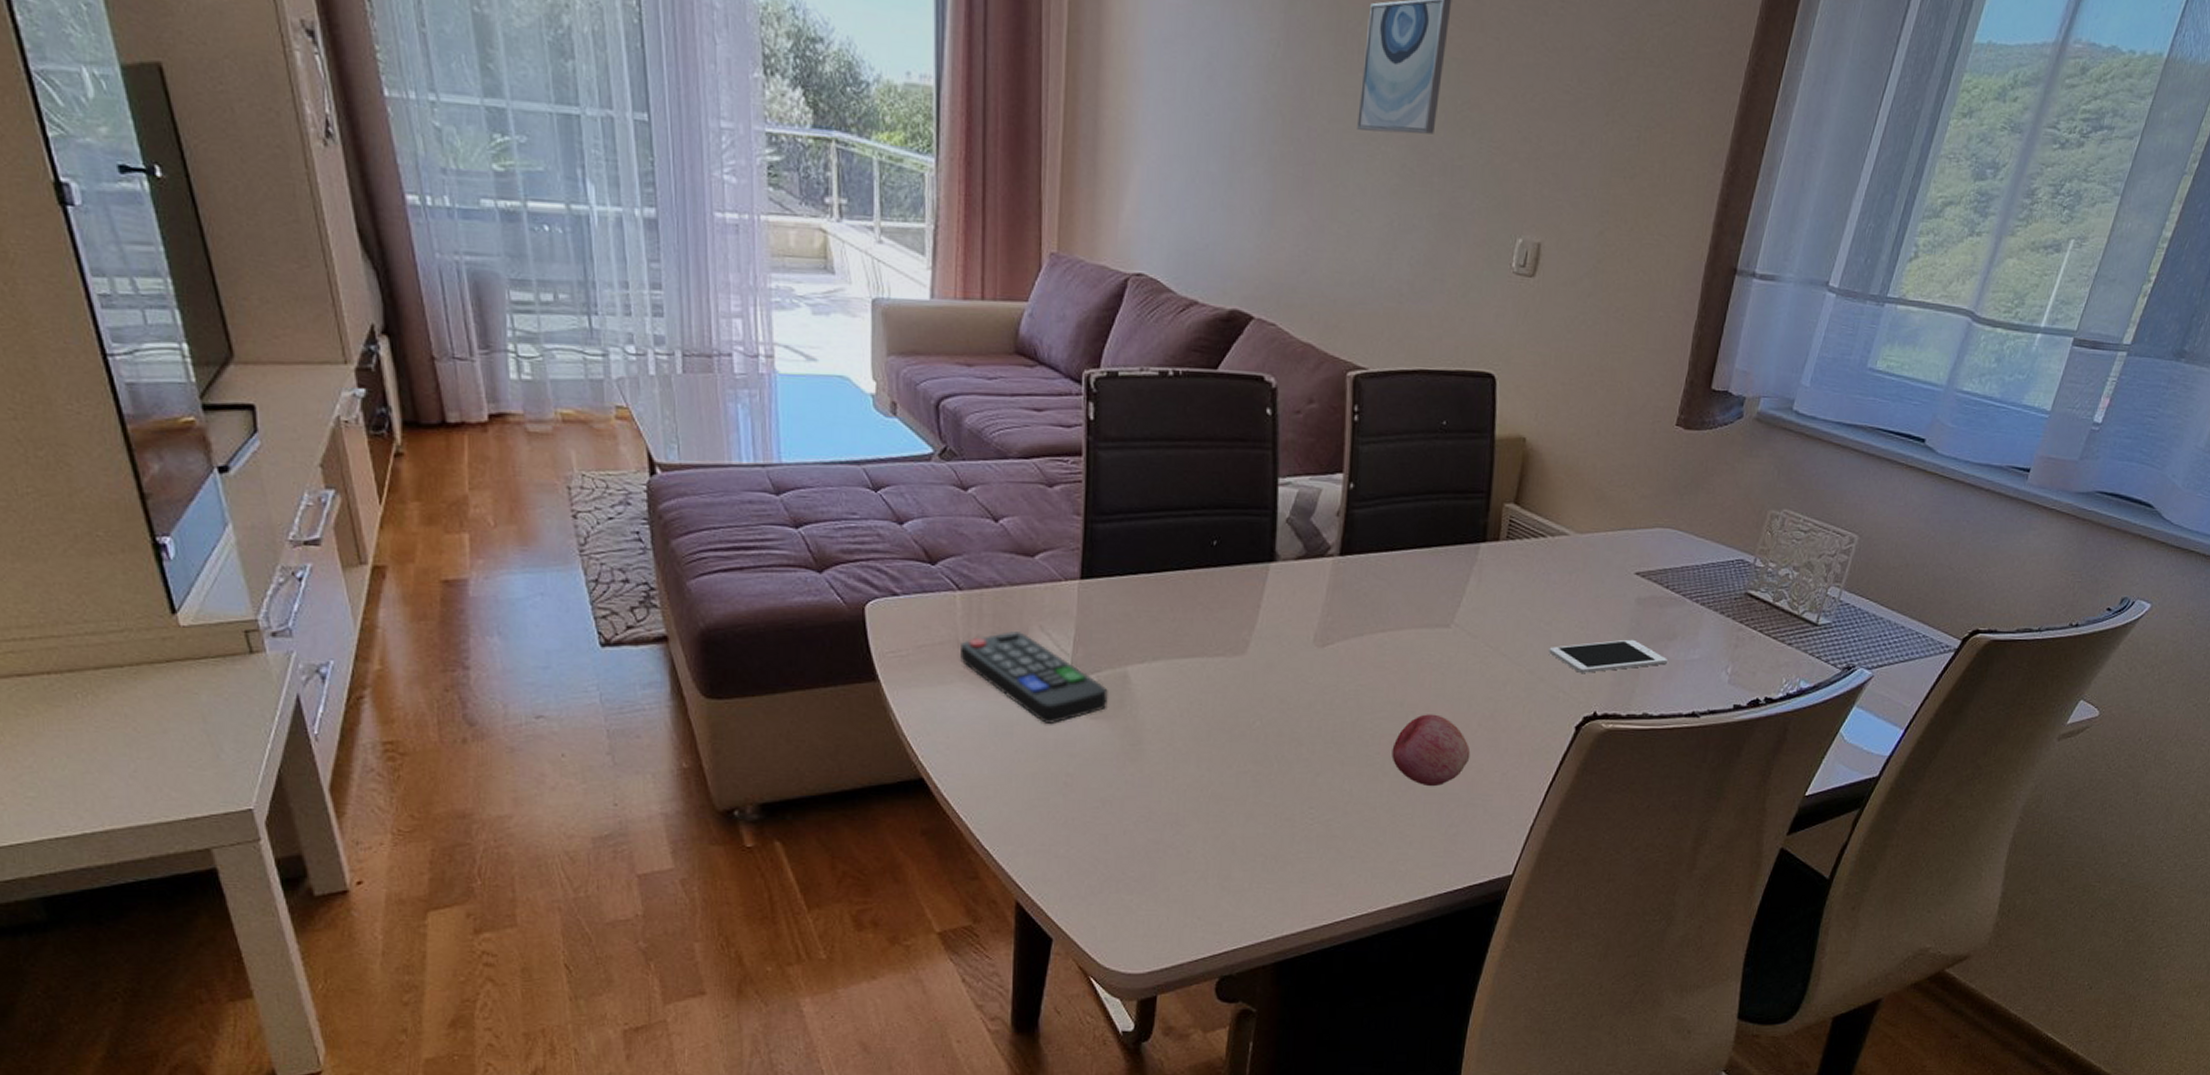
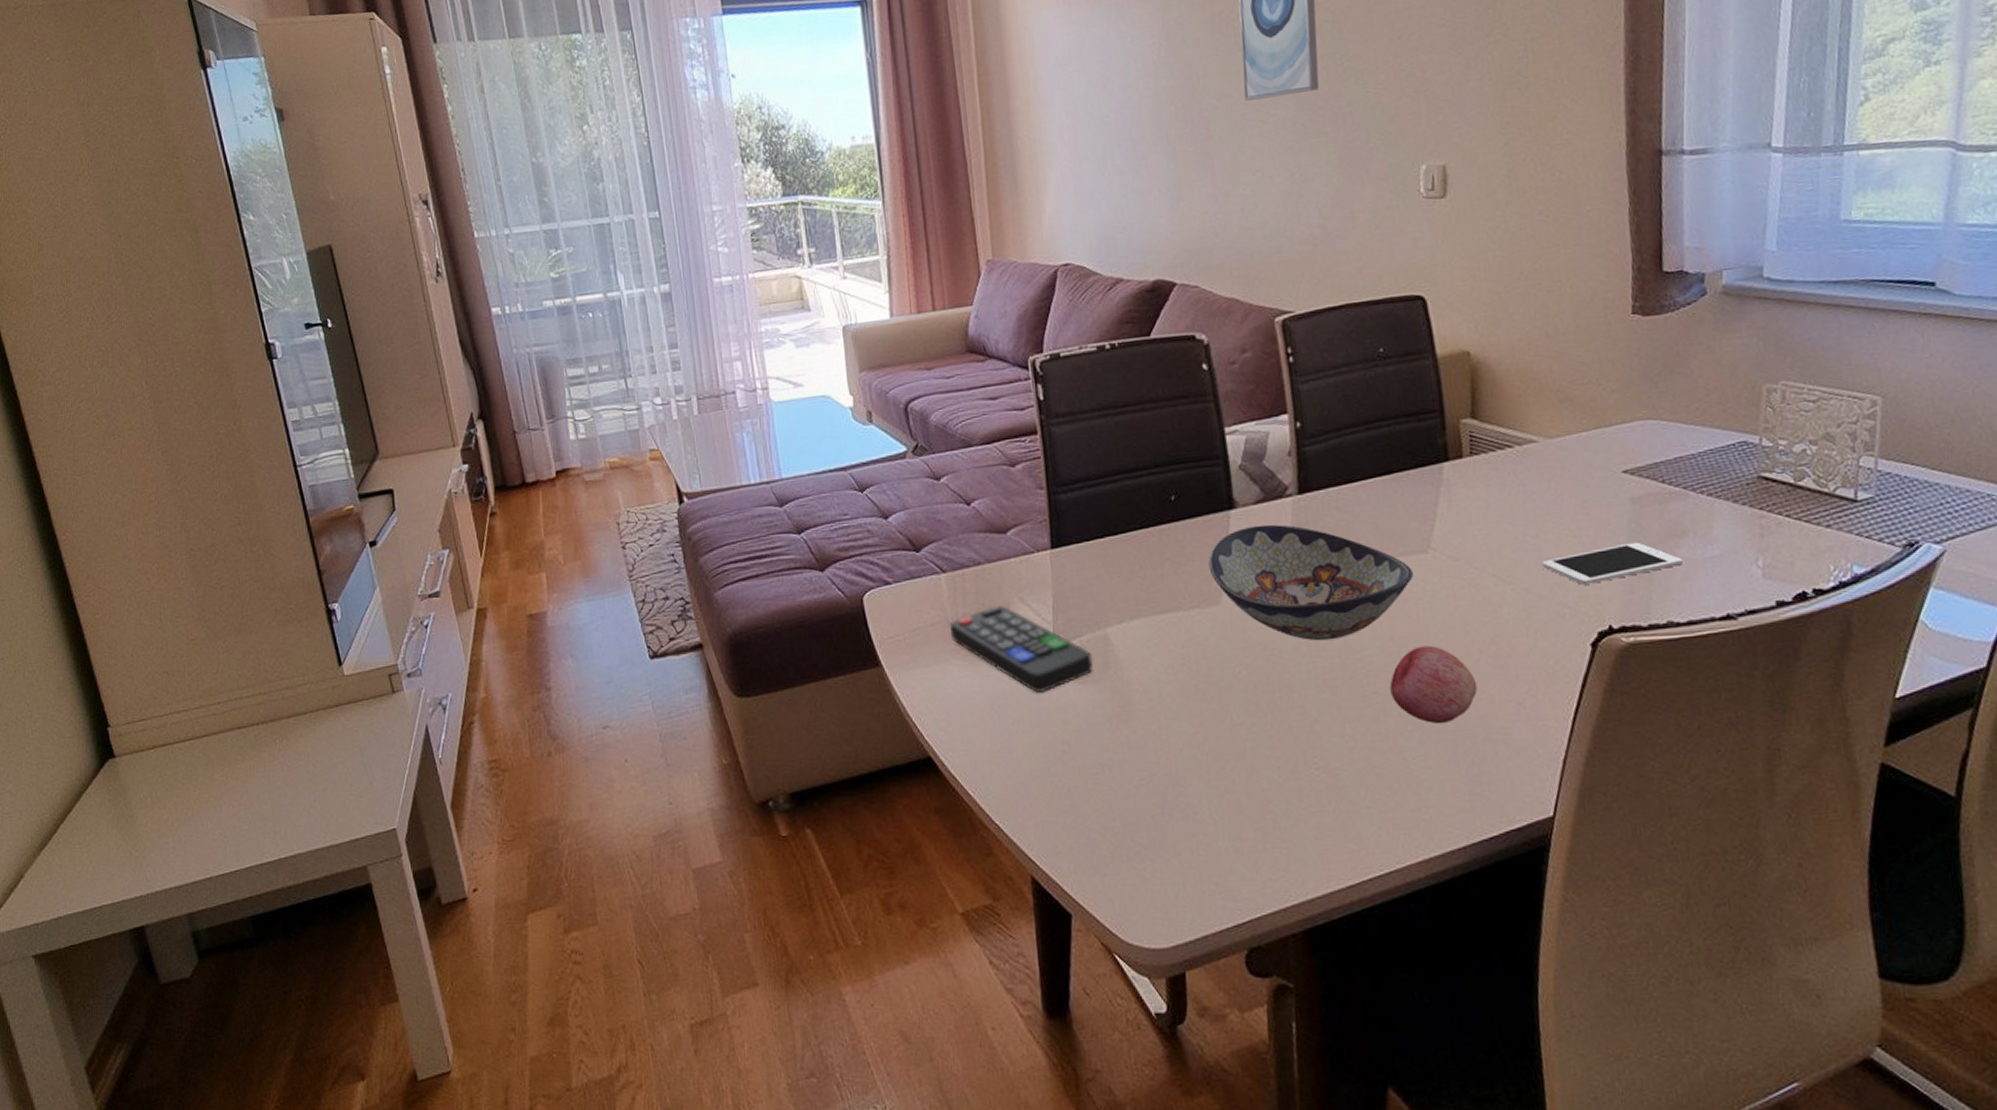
decorative bowl: none [1240,581,1434,700] -> present [1208,524,1414,641]

